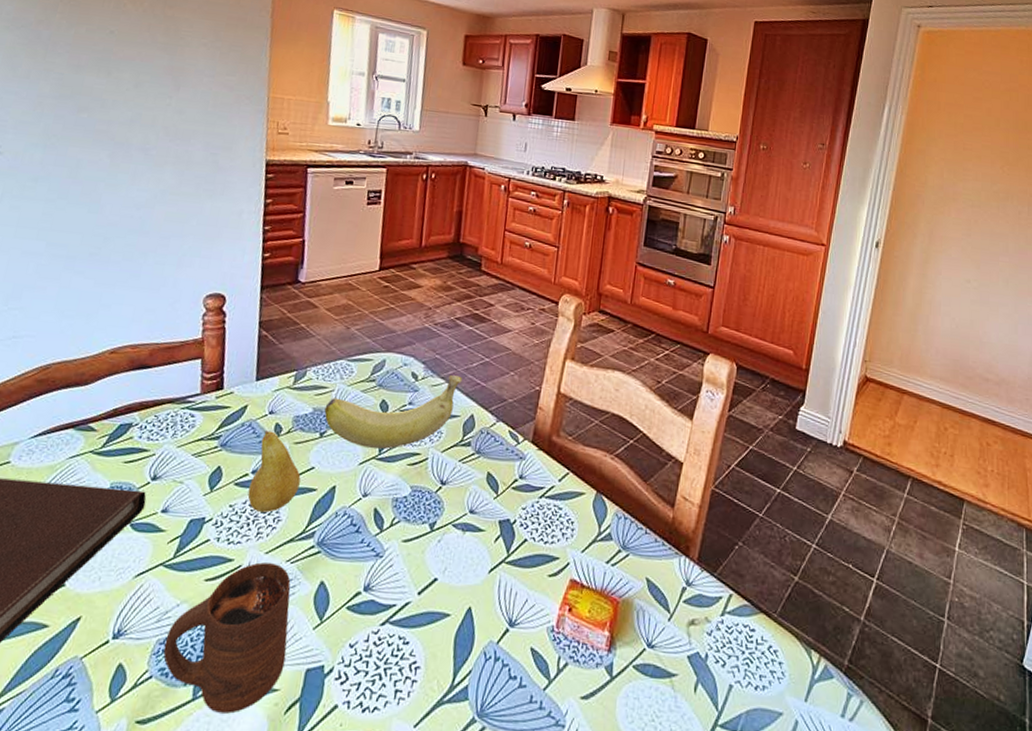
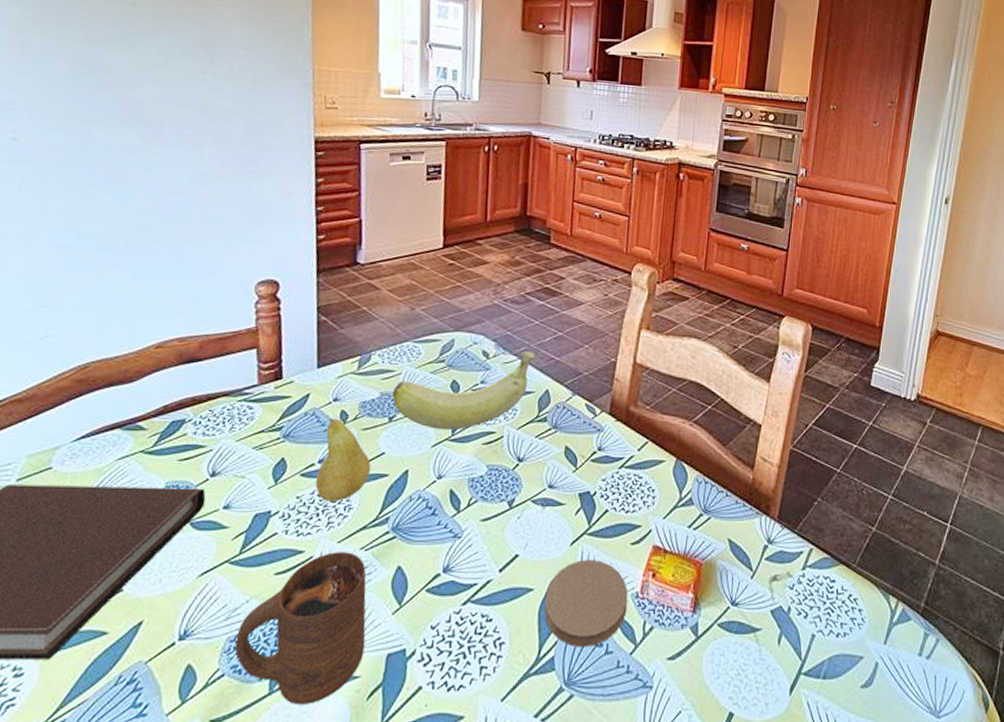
coaster: none [460,588,544,679] -> present [544,559,628,648]

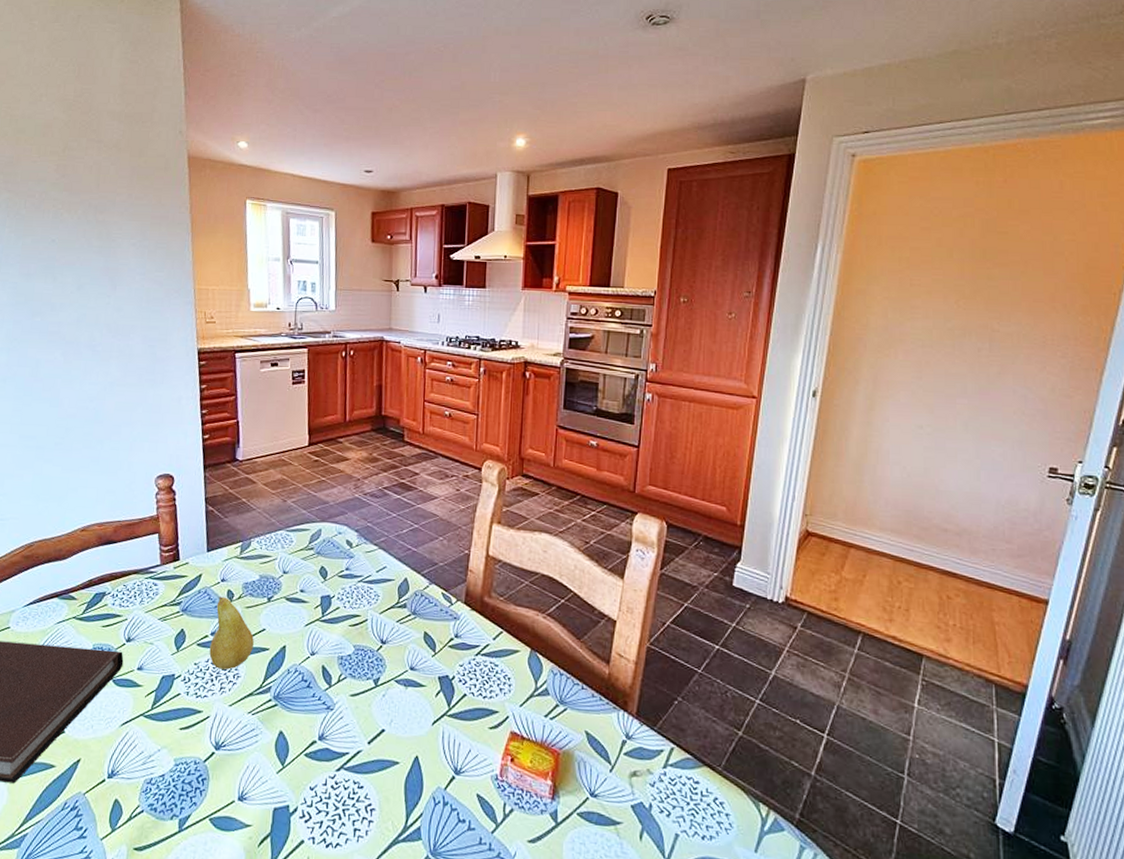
cup: present [234,552,367,705] -> none [150,714,255,845]
banana: present [392,351,535,430] -> none [270,542,394,612]
coaster: present [544,559,628,648] -> none [409,739,488,822]

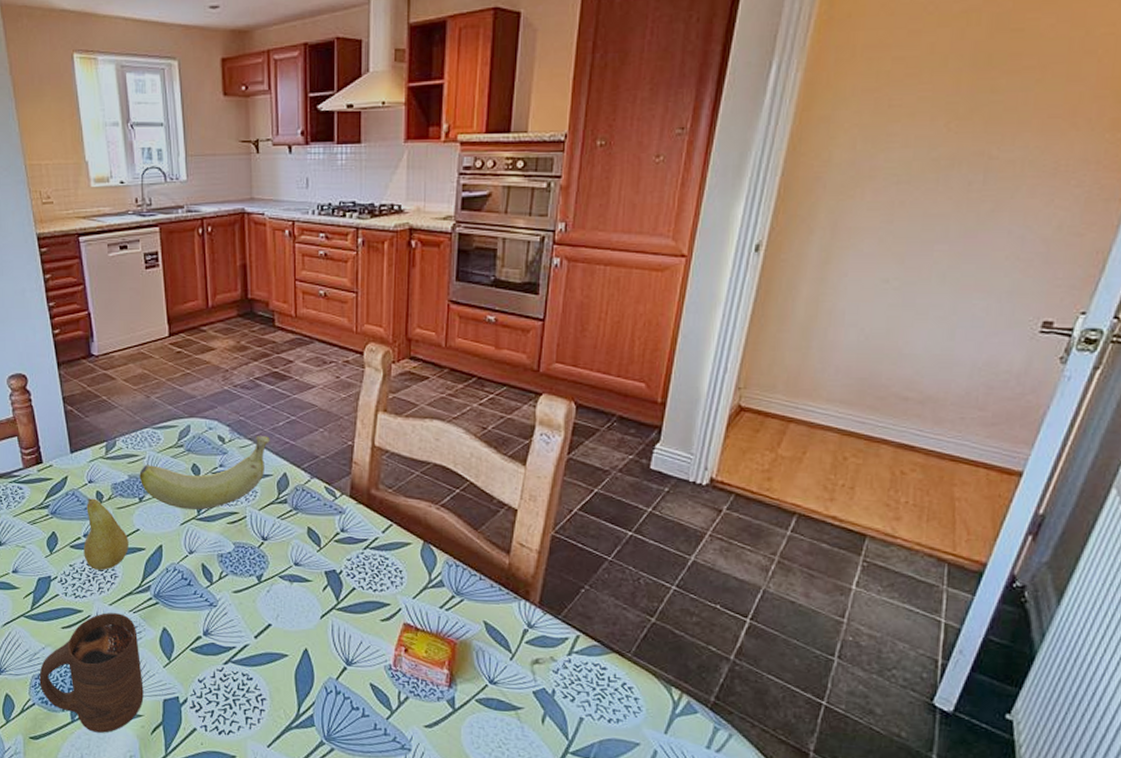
cup: none [150,714,255,845] -> present [39,613,144,733]
banana: none [270,542,394,612] -> present [139,436,270,510]

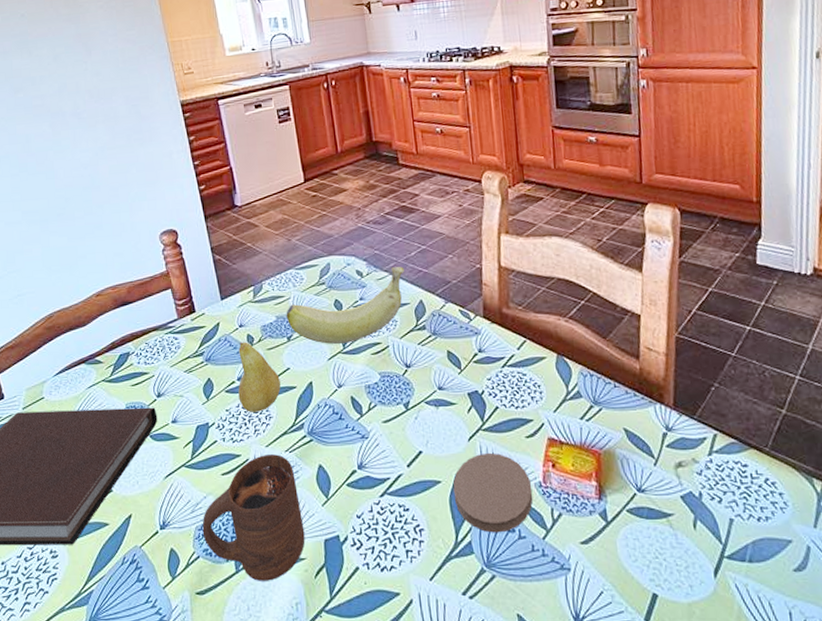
coaster: none [300,631,381,710] -> present [453,452,533,533]

